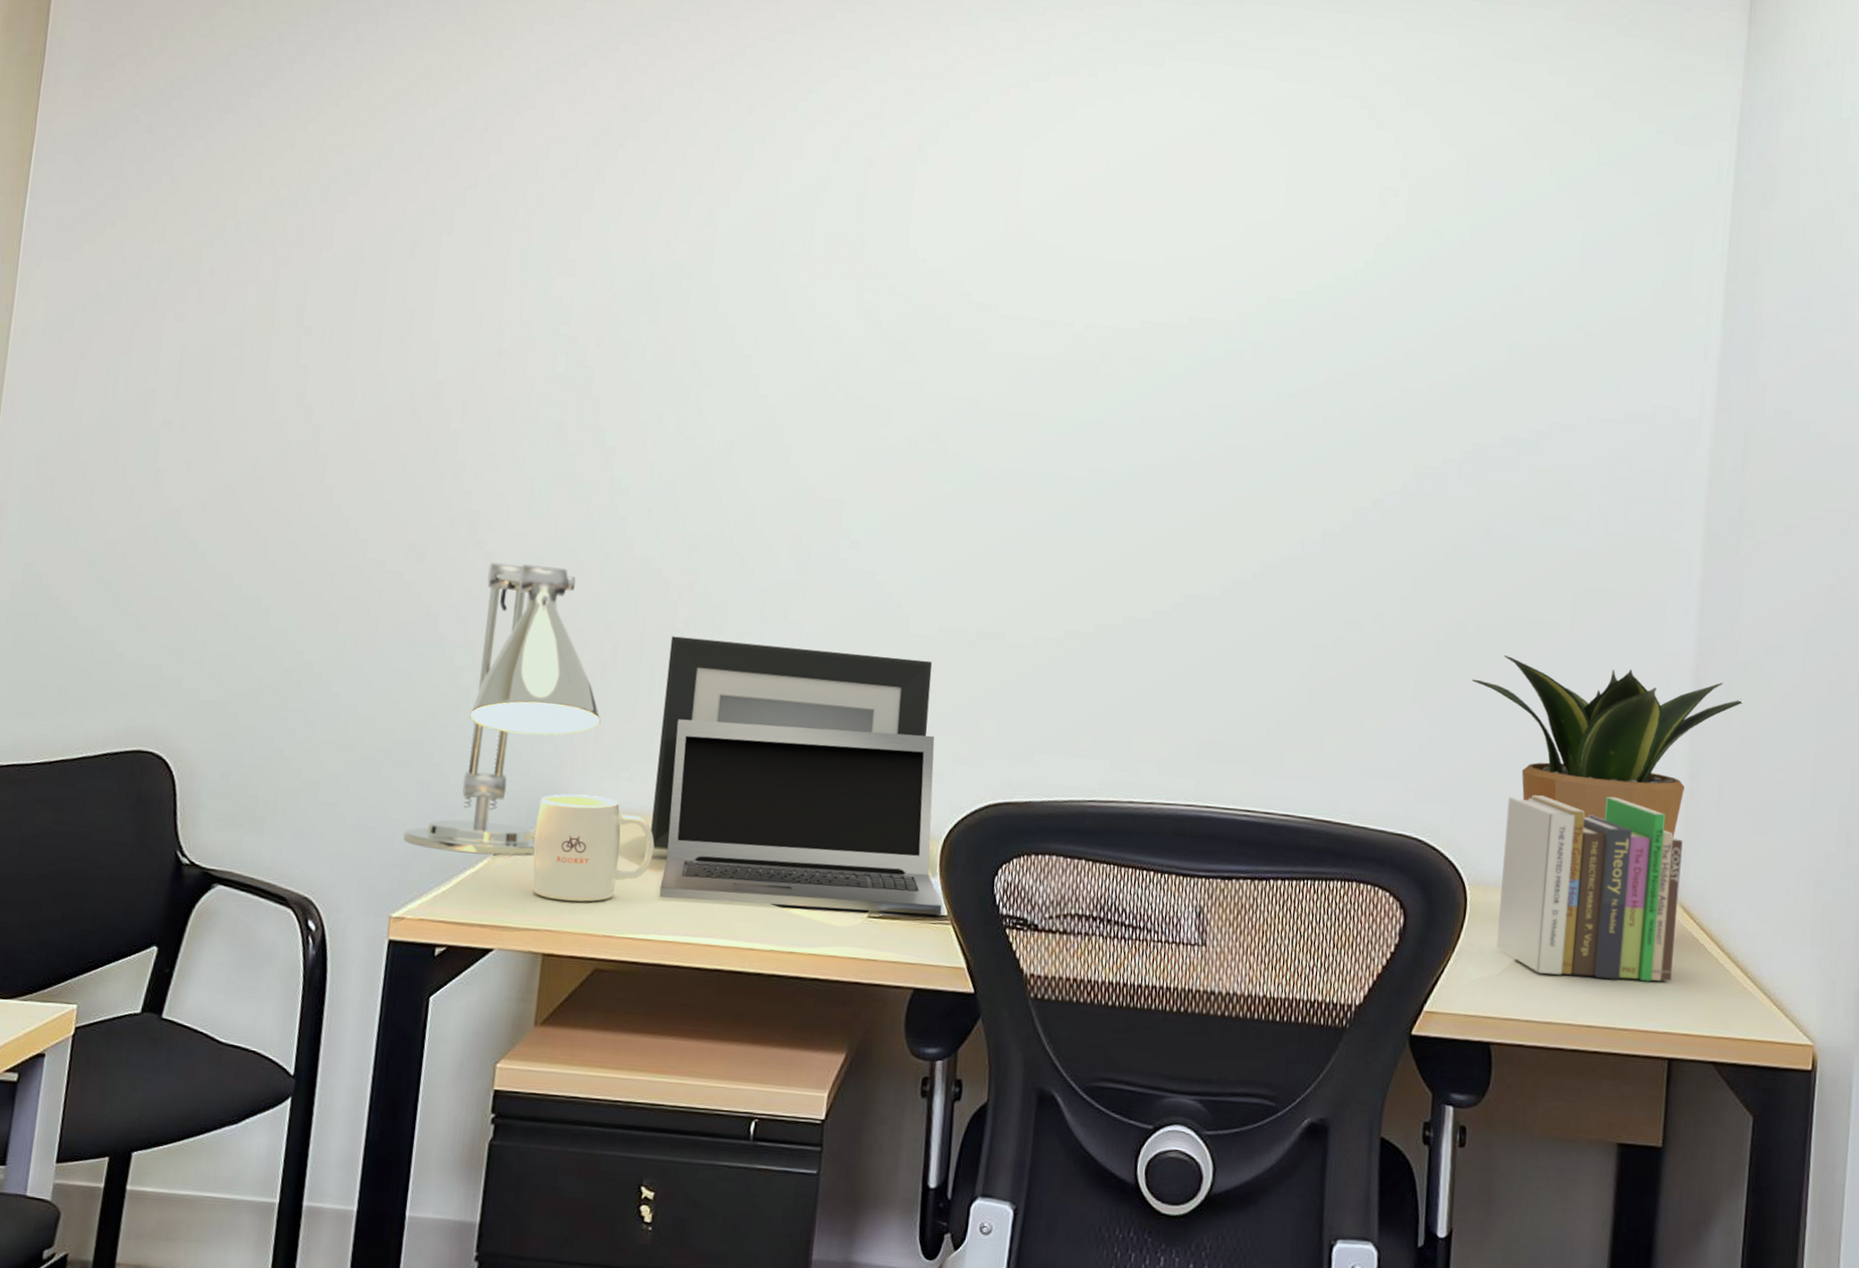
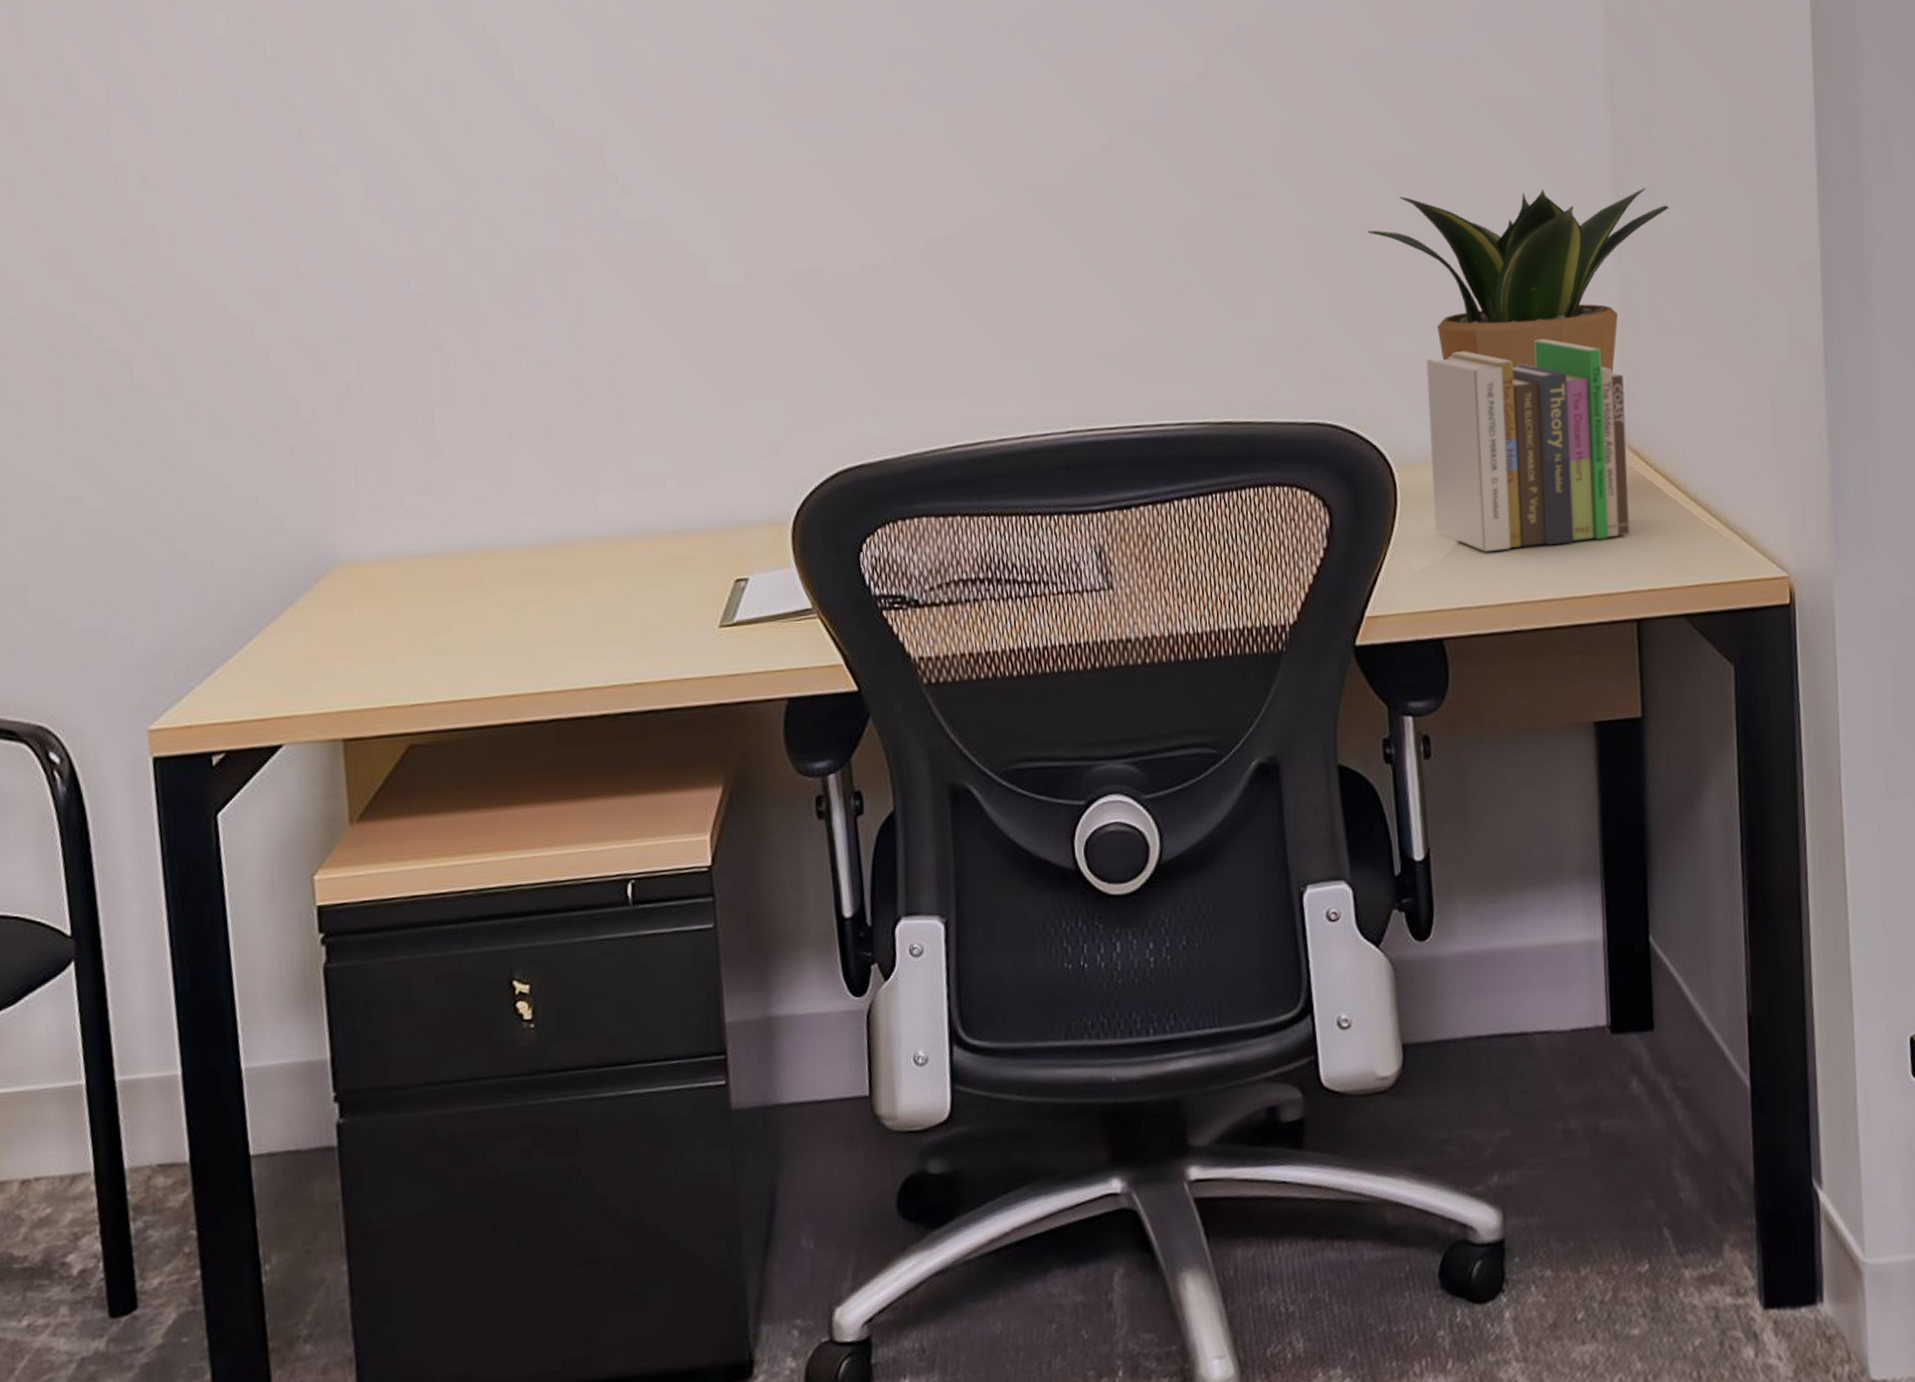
desk lamp: present [403,562,601,857] -> none [143,277,358,642]
mug: present [533,794,655,902] -> none [303,543,453,674]
picture frame: present [651,636,933,850] -> none [424,315,752,593]
laptop: present [659,719,942,915] -> none [451,403,805,649]

